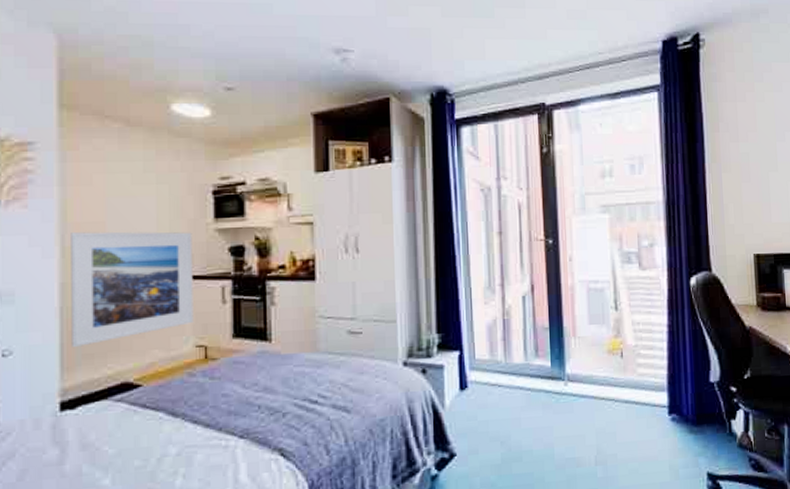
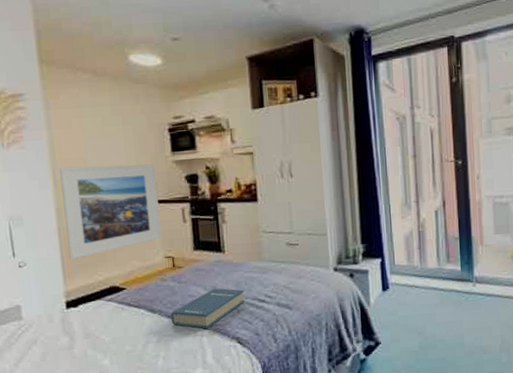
hardback book: none [197,385,293,438] -> present [170,288,245,329]

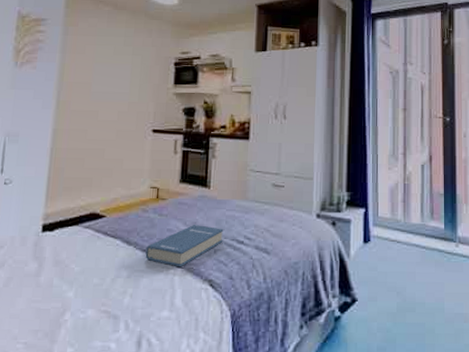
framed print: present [59,164,162,259] -> none [56,90,156,181]

